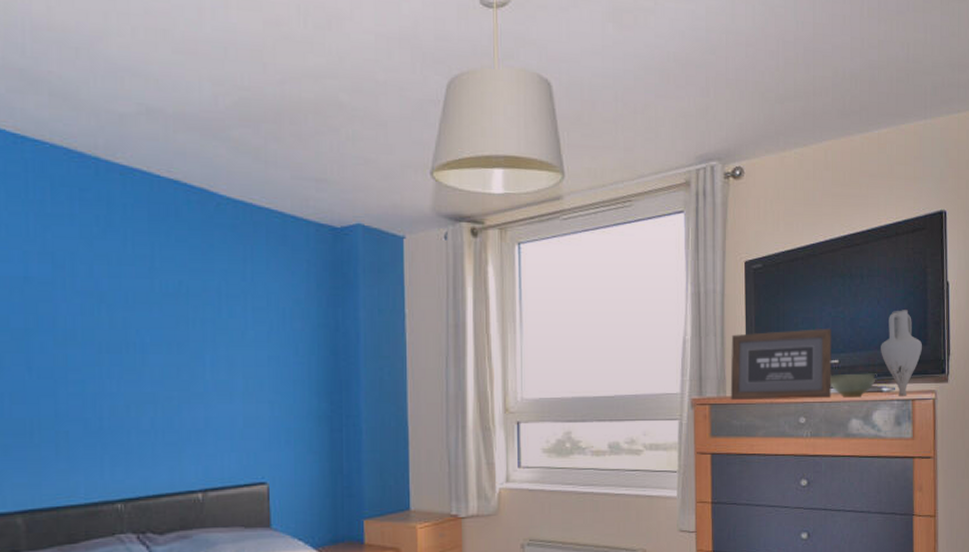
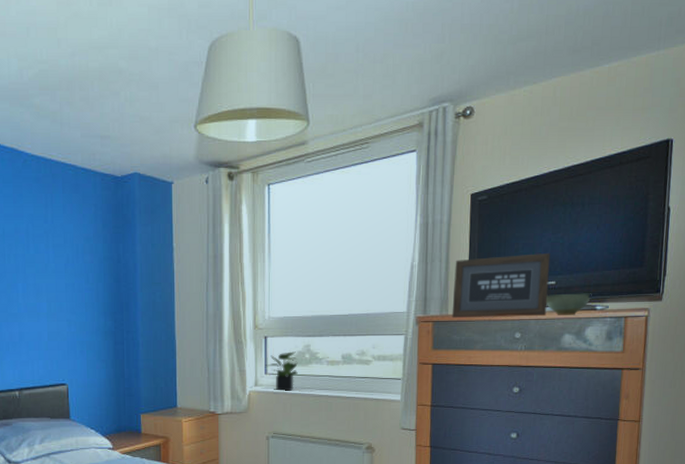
potted plant: none [517,440,557,489] -> present [265,351,298,392]
vase: present [881,310,922,397] -> none [597,234,639,315]

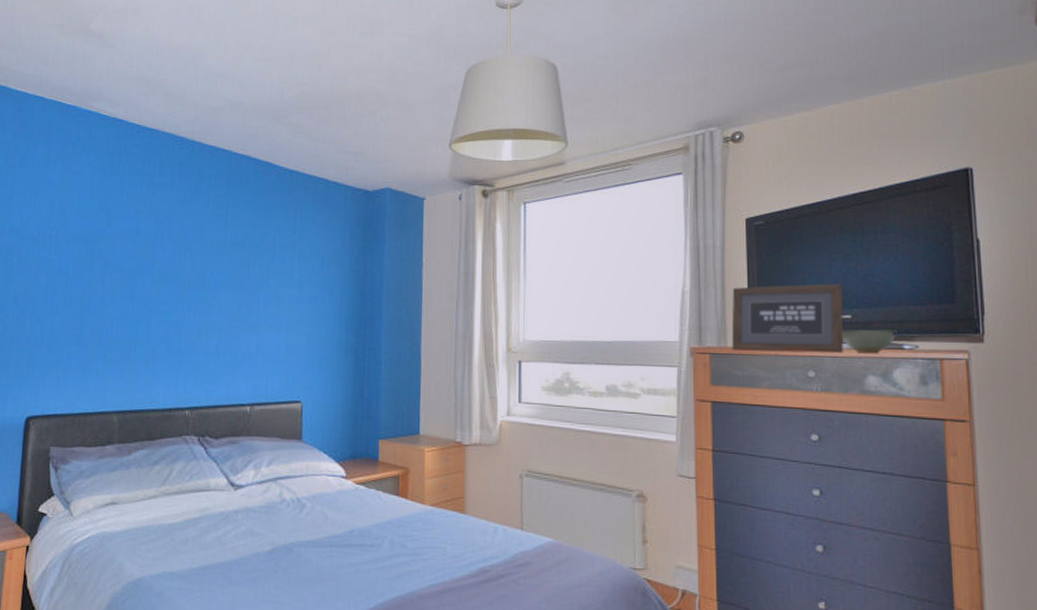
potted plant: present [265,351,298,392] -> none [518,379,556,424]

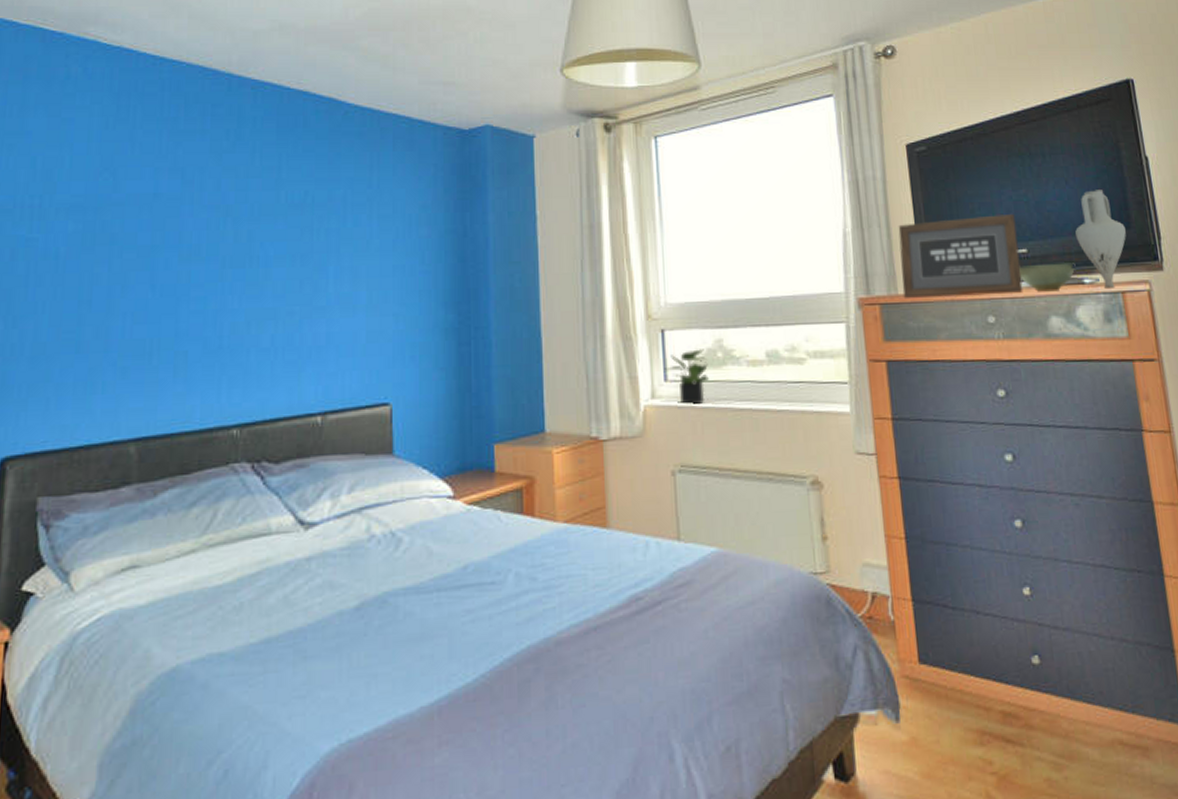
potted plant: none [518,379,556,424] -> present [663,349,709,406]
vase: none [900,267,950,356] -> present [1075,190,1126,290]

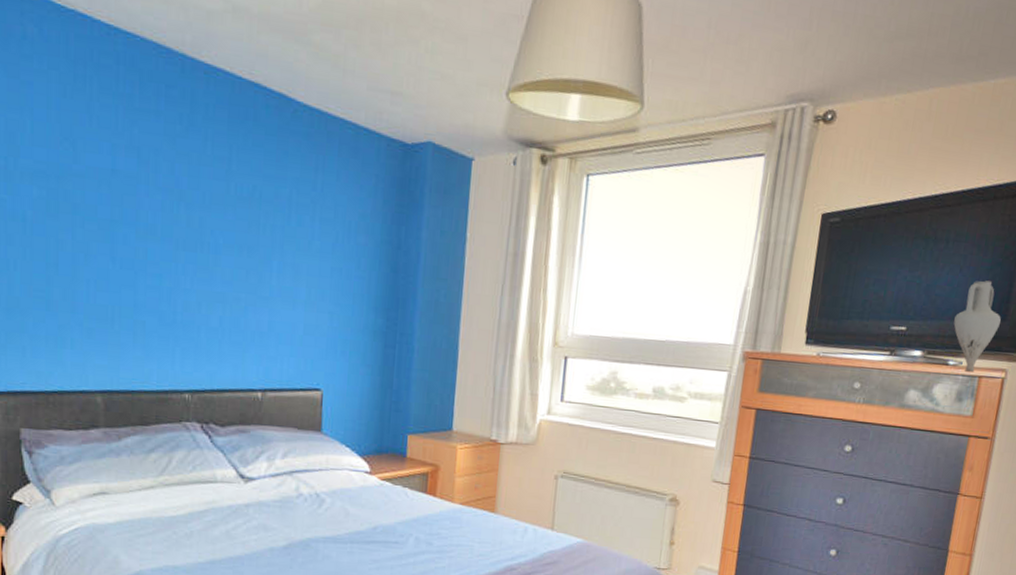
potted plant: present [663,349,709,406] -> none [561,377,601,425]
picture frame: present [898,214,1023,299] -> none [784,289,904,367]
bowl: present [1019,263,1076,292] -> none [893,341,946,369]

